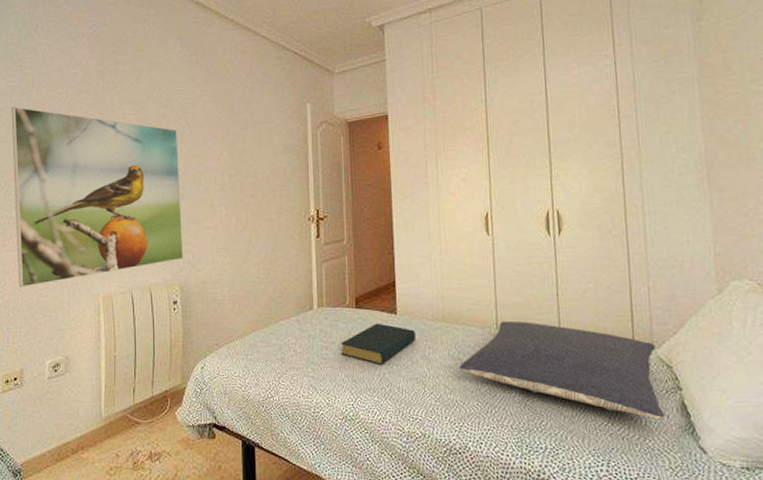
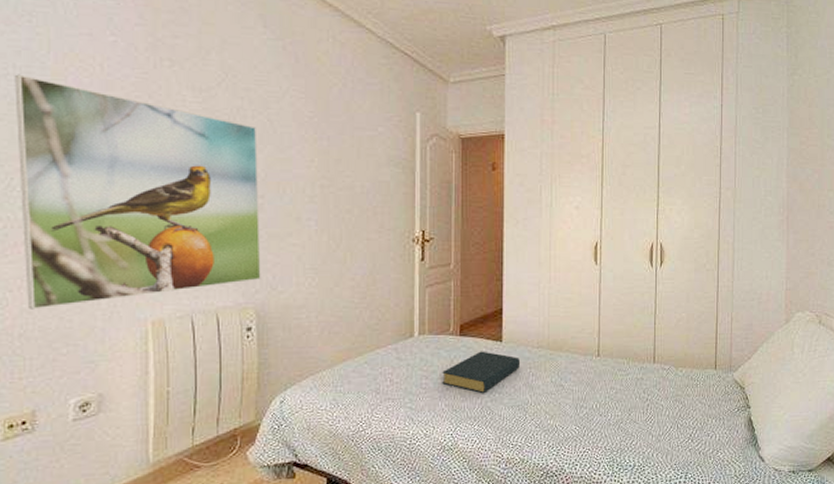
pillow: present [459,320,665,419] -> none [560,348,735,434]

